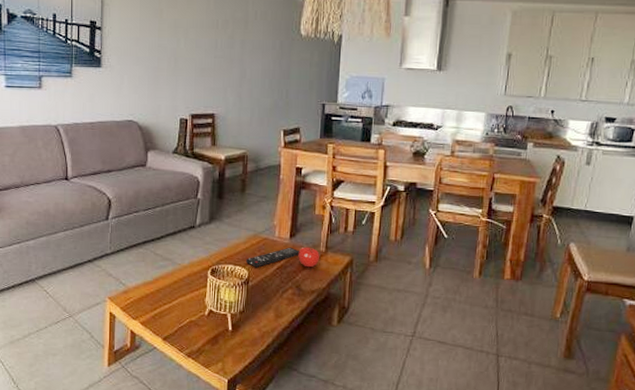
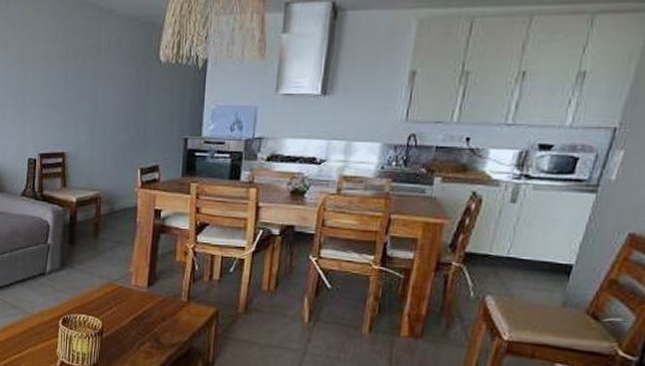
remote control: present [245,247,299,267] -> none [99,296,158,318]
fruit: present [298,246,319,268] -> none [157,296,181,319]

